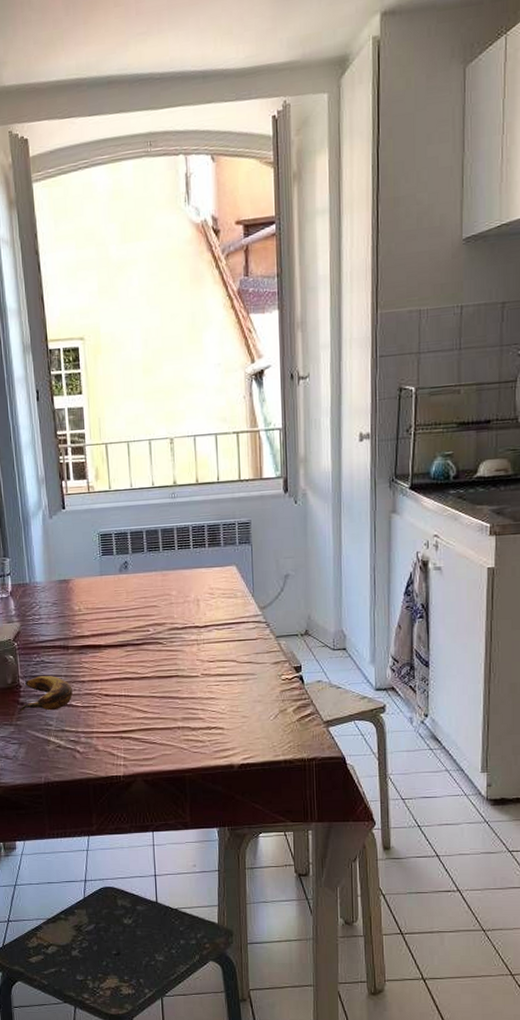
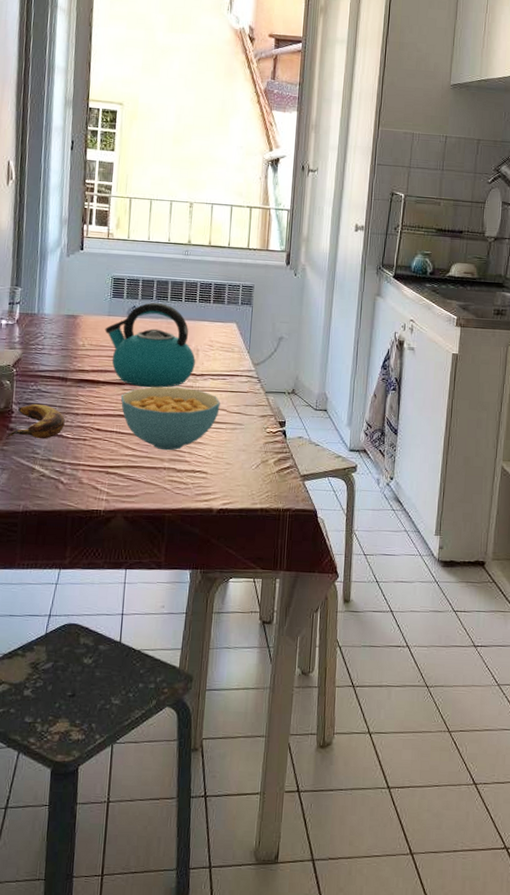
kettle: none [99,554,197,646] -> present [105,302,195,388]
cereal bowl: none [124,642,229,710] -> present [120,386,220,451]

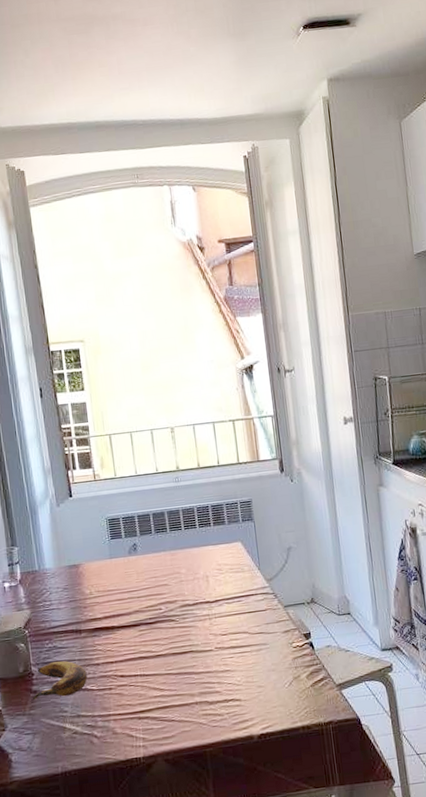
kettle: present [105,302,195,388] -> none [109,535,207,625]
cereal bowl: present [120,386,220,451] -> none [138,617,241,685]

